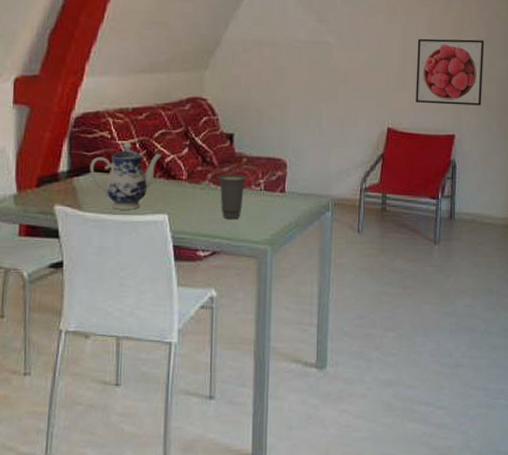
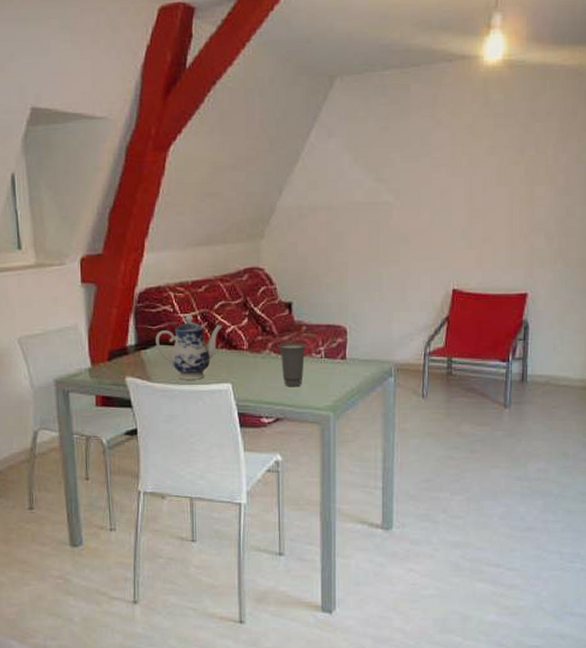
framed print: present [416,38,484,106] -> none [483,188,562,262]

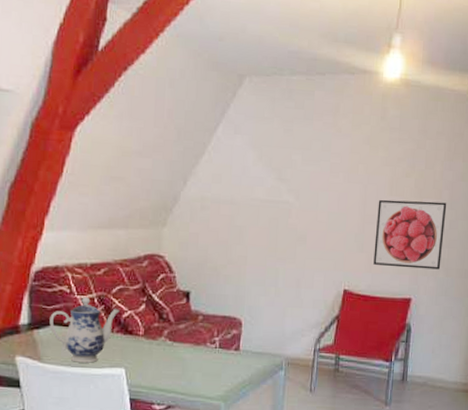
cup: present [278,342,307,387] -> none [174,331,203,376]
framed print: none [483,188,562,262] -> present [373,199,447,270]

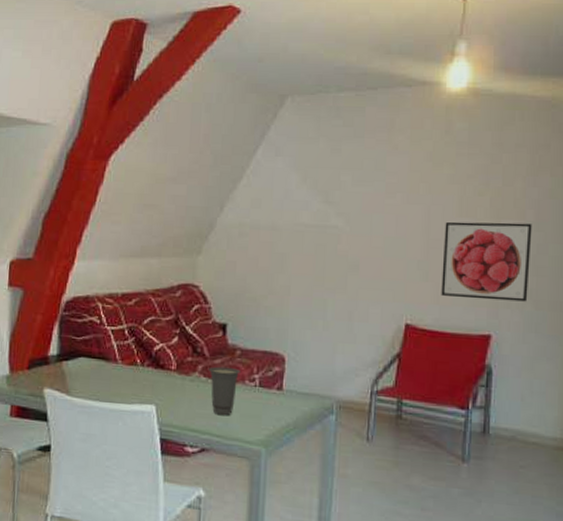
teapot: present [49,297,120,363] -> none [78,328,151,398]
cup: none [174,331,203,376] -> present [209,366,241,416]

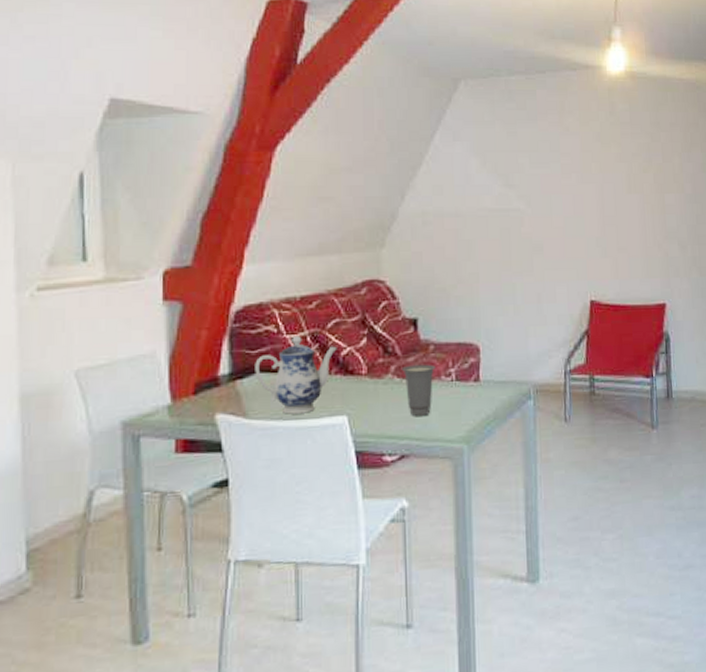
teapot: none [78,328,151,398] -> present [255,336,337,414]
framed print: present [441,221,532,302] -> none [617,196,693,271]

